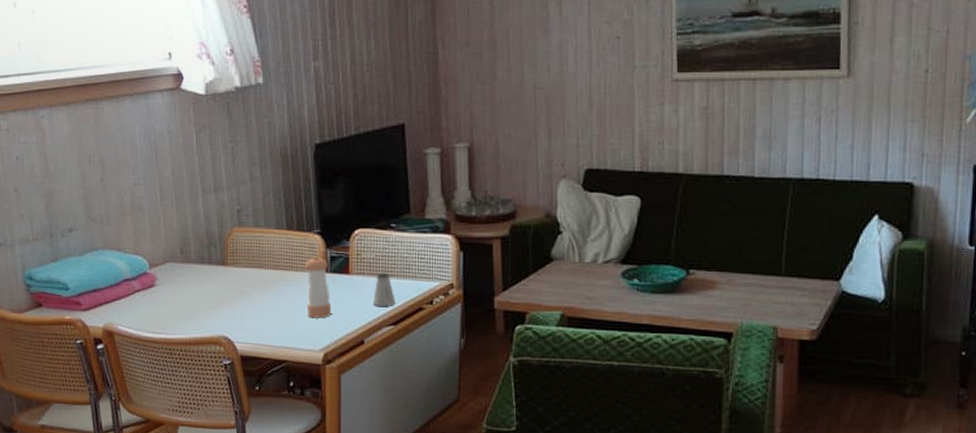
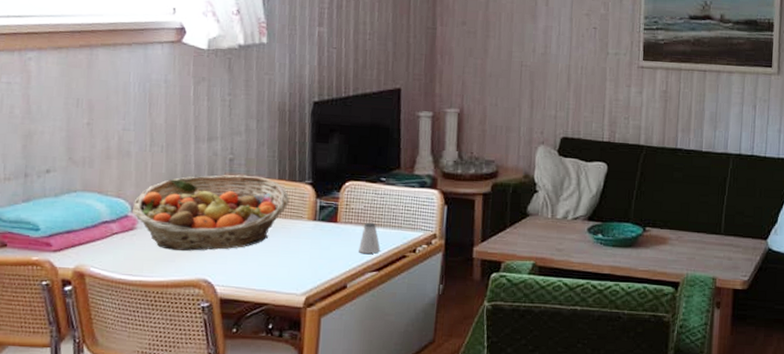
fruit basket: none [150,226,299,307] -> present [131,175,289,251]
pepper shaker: present [305,256,332,318] -> none [292,205,317,264]

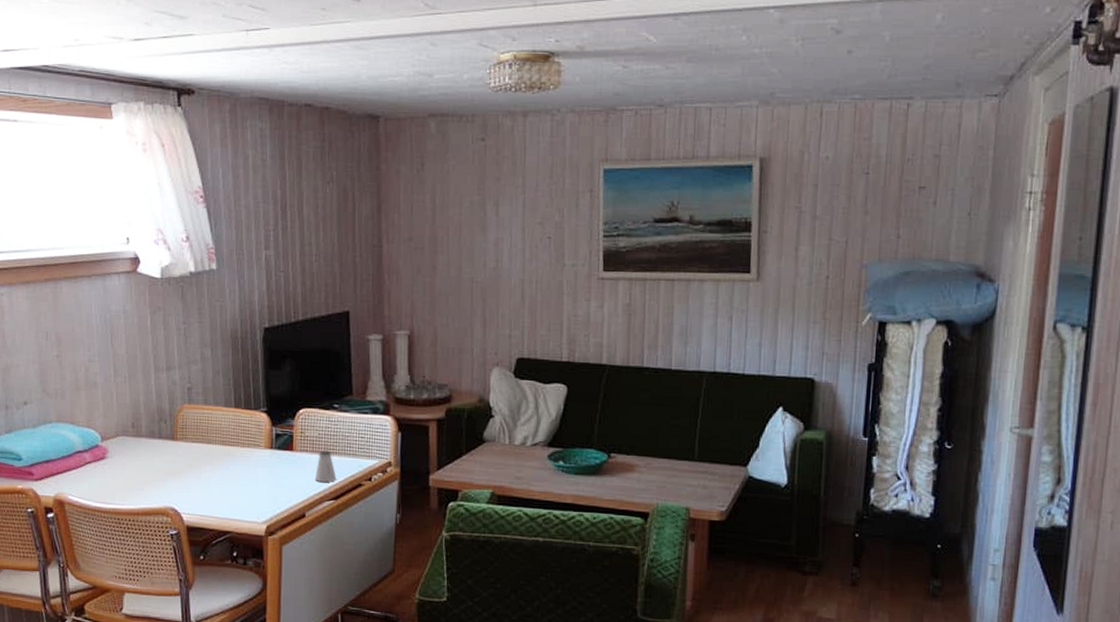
fruit basket: present [131,175,289,251] -> none [101,403,246,480]

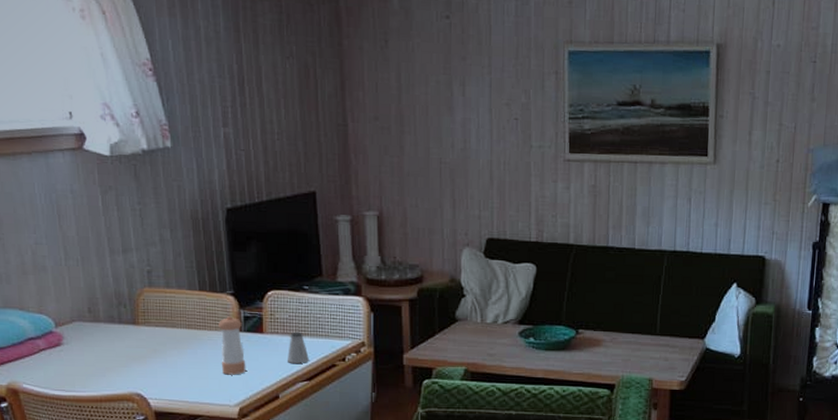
pepper shaker: none [251,433,275,492] -> present [219,316,246,375]

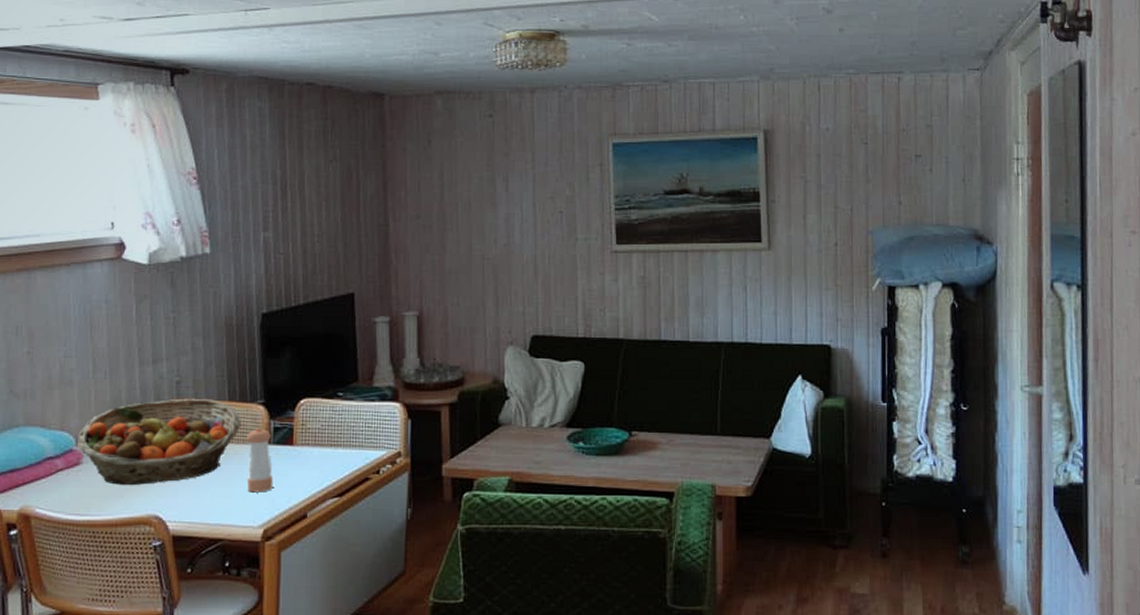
fruit basket: none [55,287,212,365] -> present [76,398,241,485]
saltshaker: present [288,331,309,363] -> none [318,442,341,477]

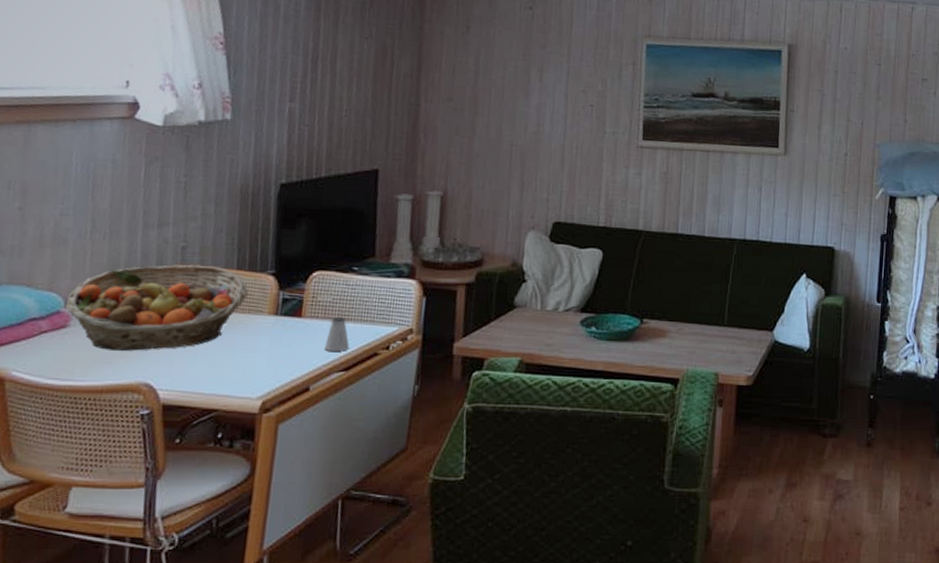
pepper shaker: present [247,428,274,493] -> none [248,298,279,364]
saltshaker: none [318,442,341,477] -> present [325,316,350,351]

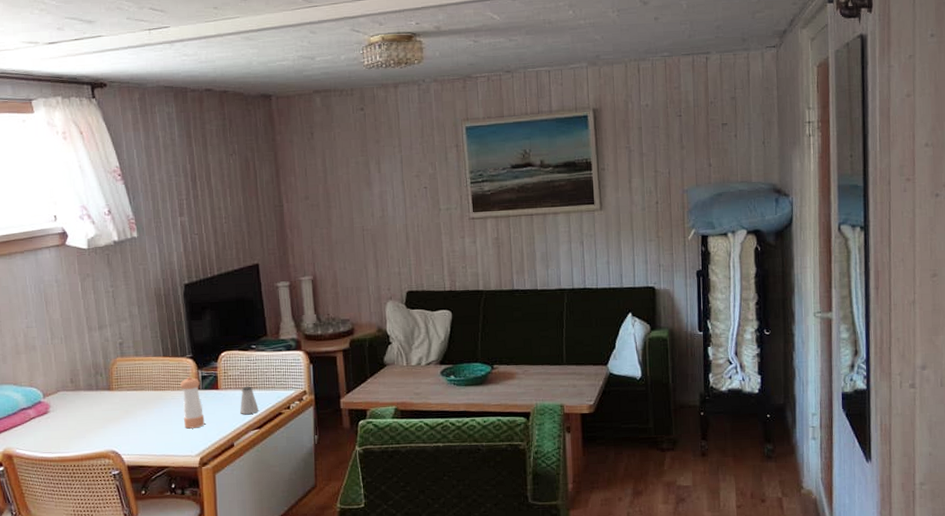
fruit basket: present [65,264,248,351] -> none [43,356,174,428]
pepper shaker: none [248,298,279,364] -> present [180,377,205,429]

